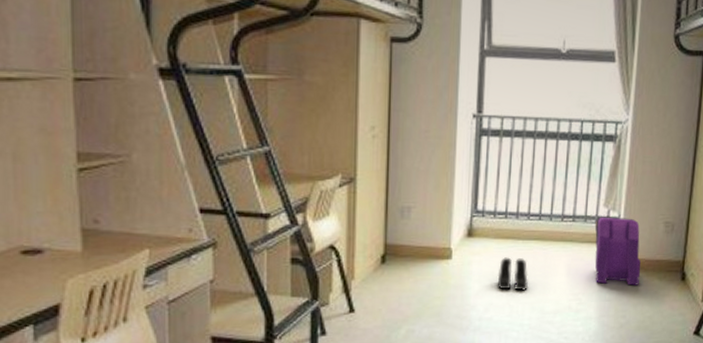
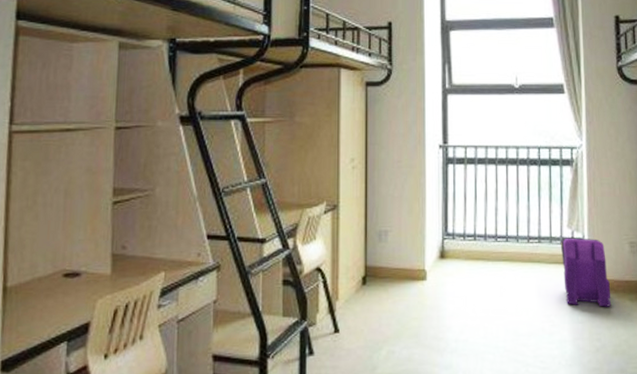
boots: present [497,257,529,291] -> none [470,278,501,312]

